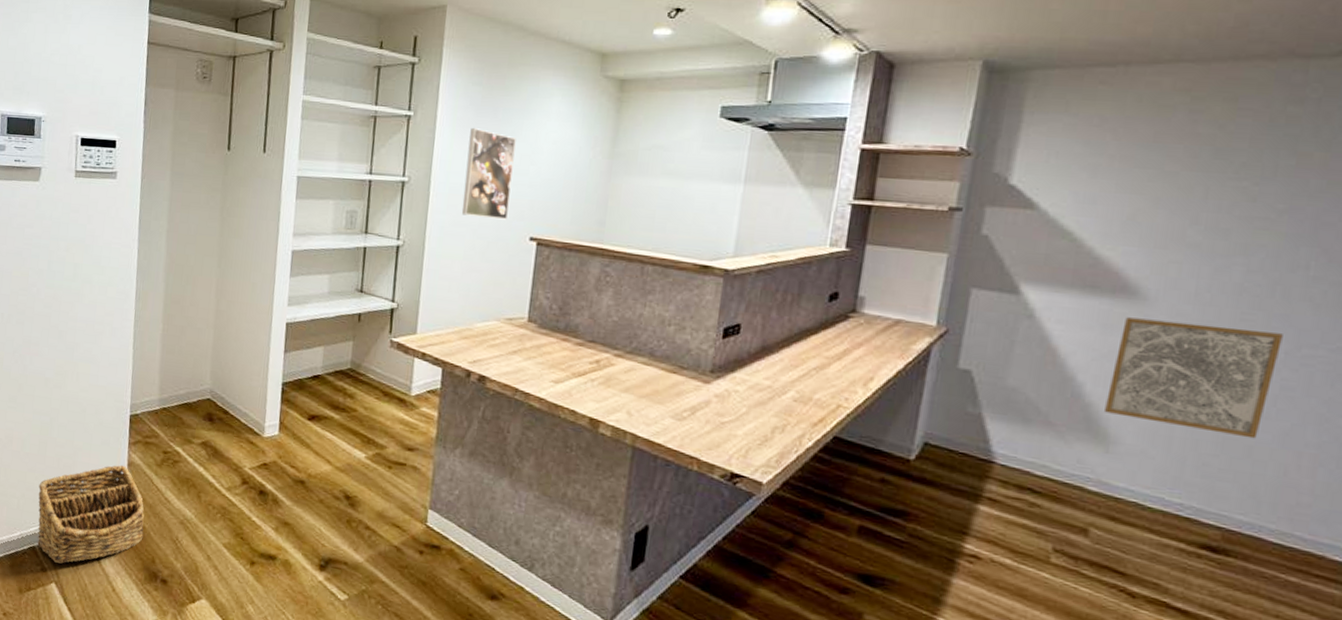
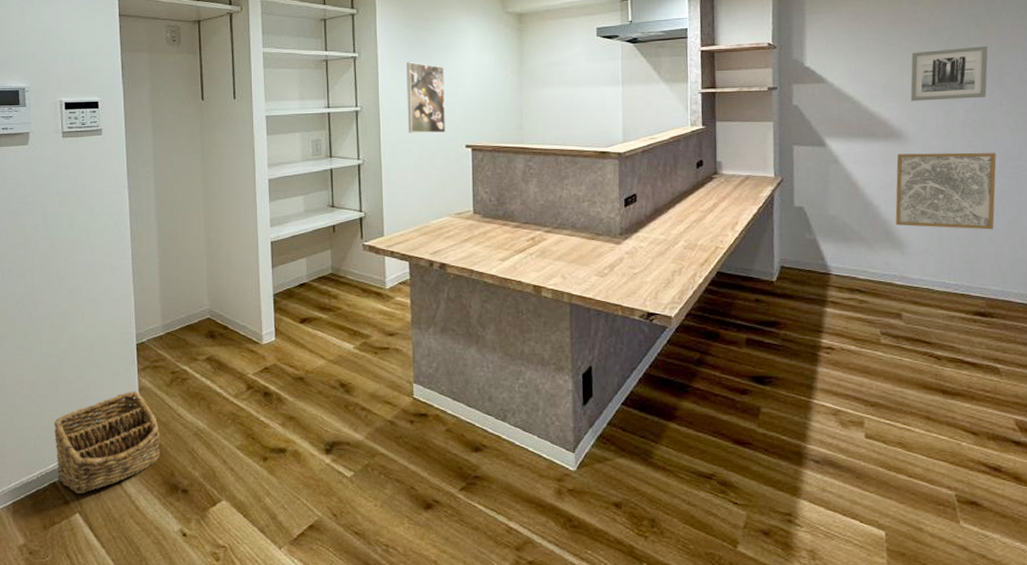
wall art: none [1161,180,1303,255] -> present [910,46,988,101]

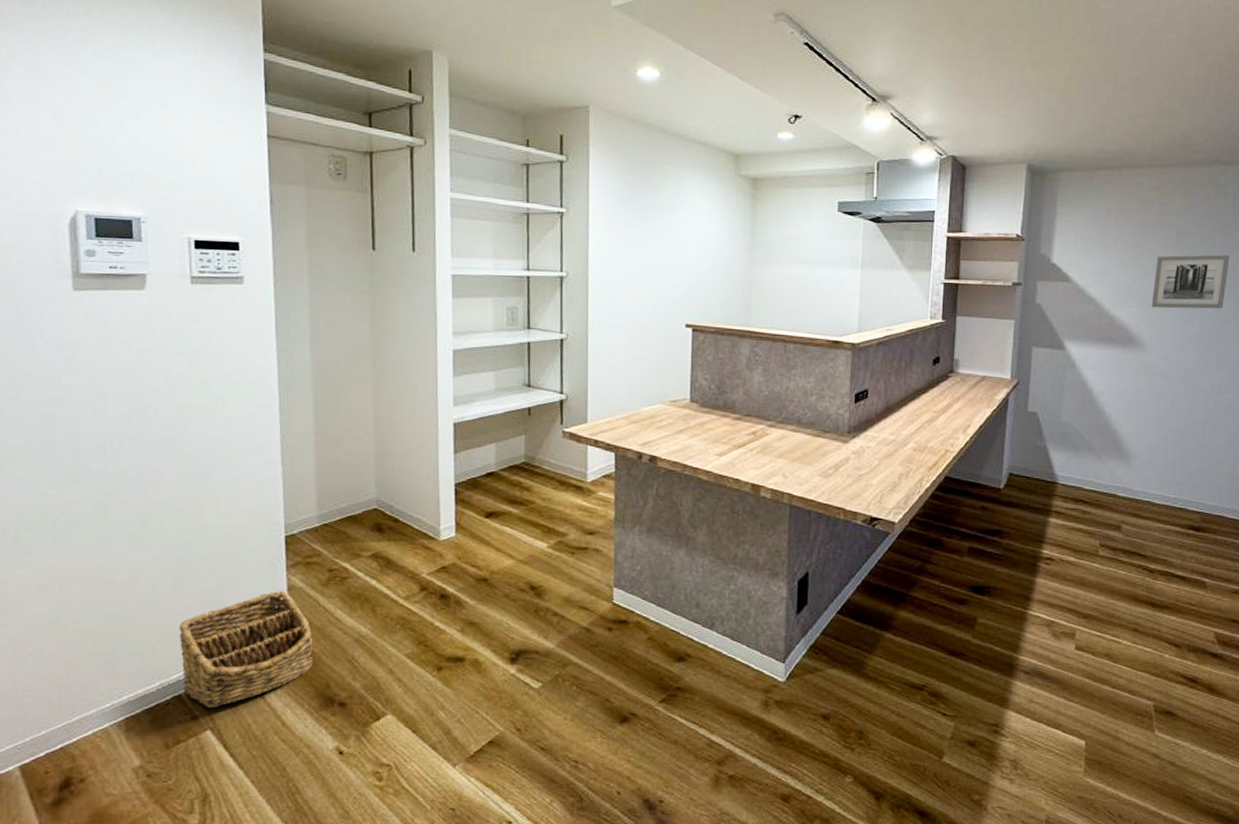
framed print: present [406,62,445,134] -> none [620,224,665,309]
wall art: present [895,152,997,230] -> none [1125,362,1226,445]

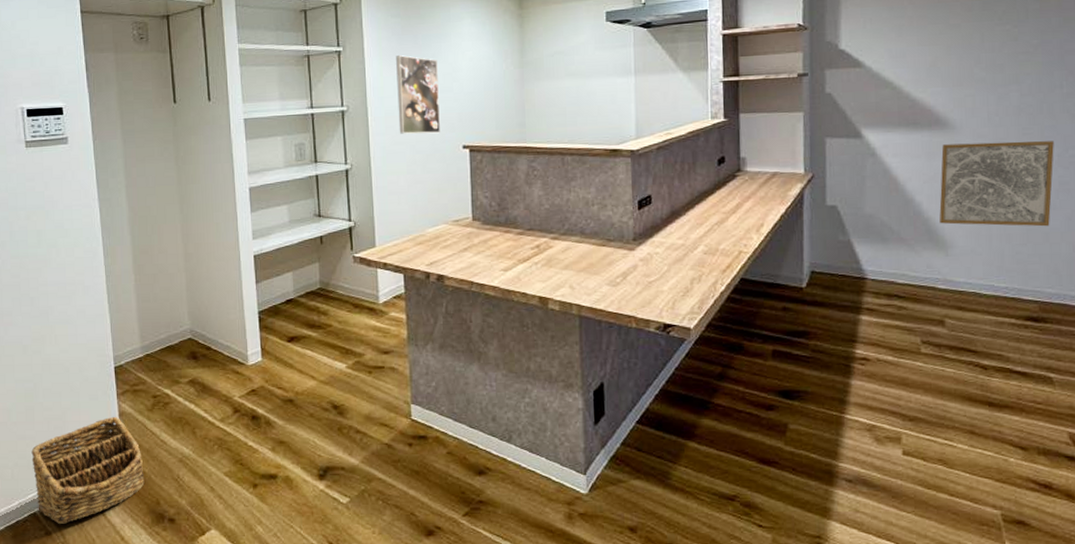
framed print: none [620,224,665,309] -> present [396,55,440,134]
wall art: none [1125,362,1226,445] -> present [939,141,1054,227]
wall art: present [1151,255,1230,309] -> none [958,21,1048,85]

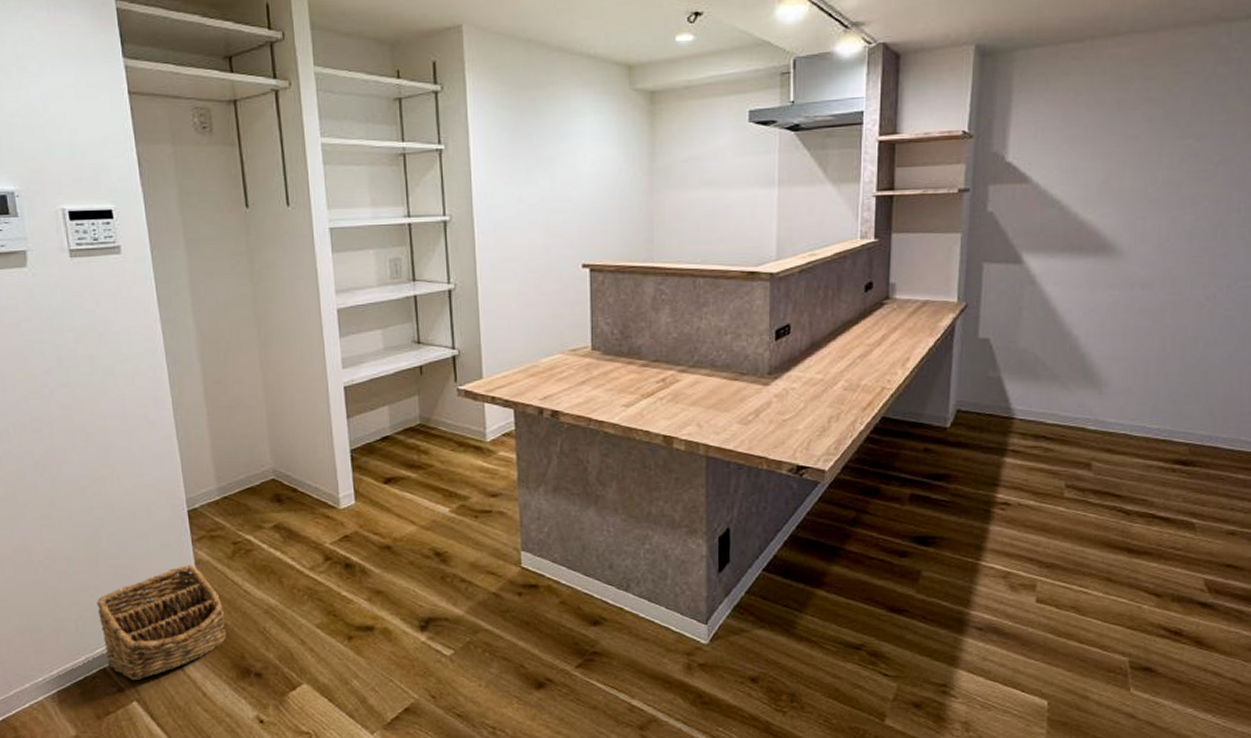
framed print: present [396,55,440,134] -> none [507,156,557,250]
wall art: present [939,141,1054,227] -> none [1096,270,1224,364]

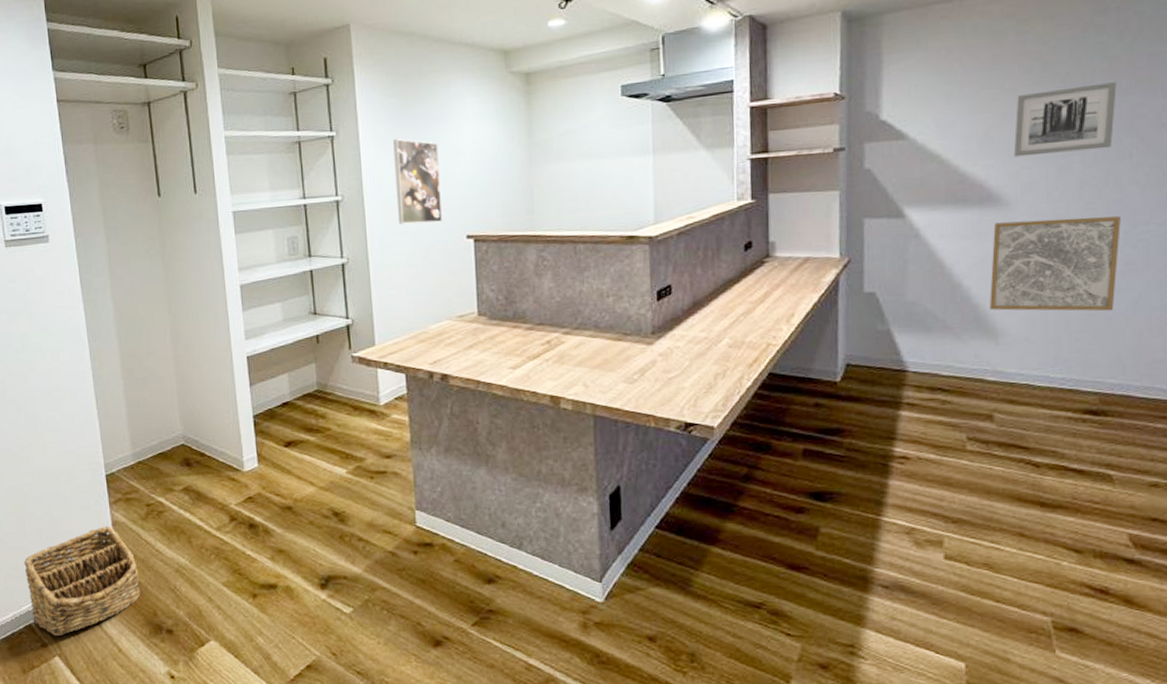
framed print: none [507,156,557,250] -> present [393,139,442,224]
wall art: none [1096,270,1224,364] -> present [990,216,1121,312]
wall art: none [1130,135,1232,206] -> present [1013,82,1117,157]

